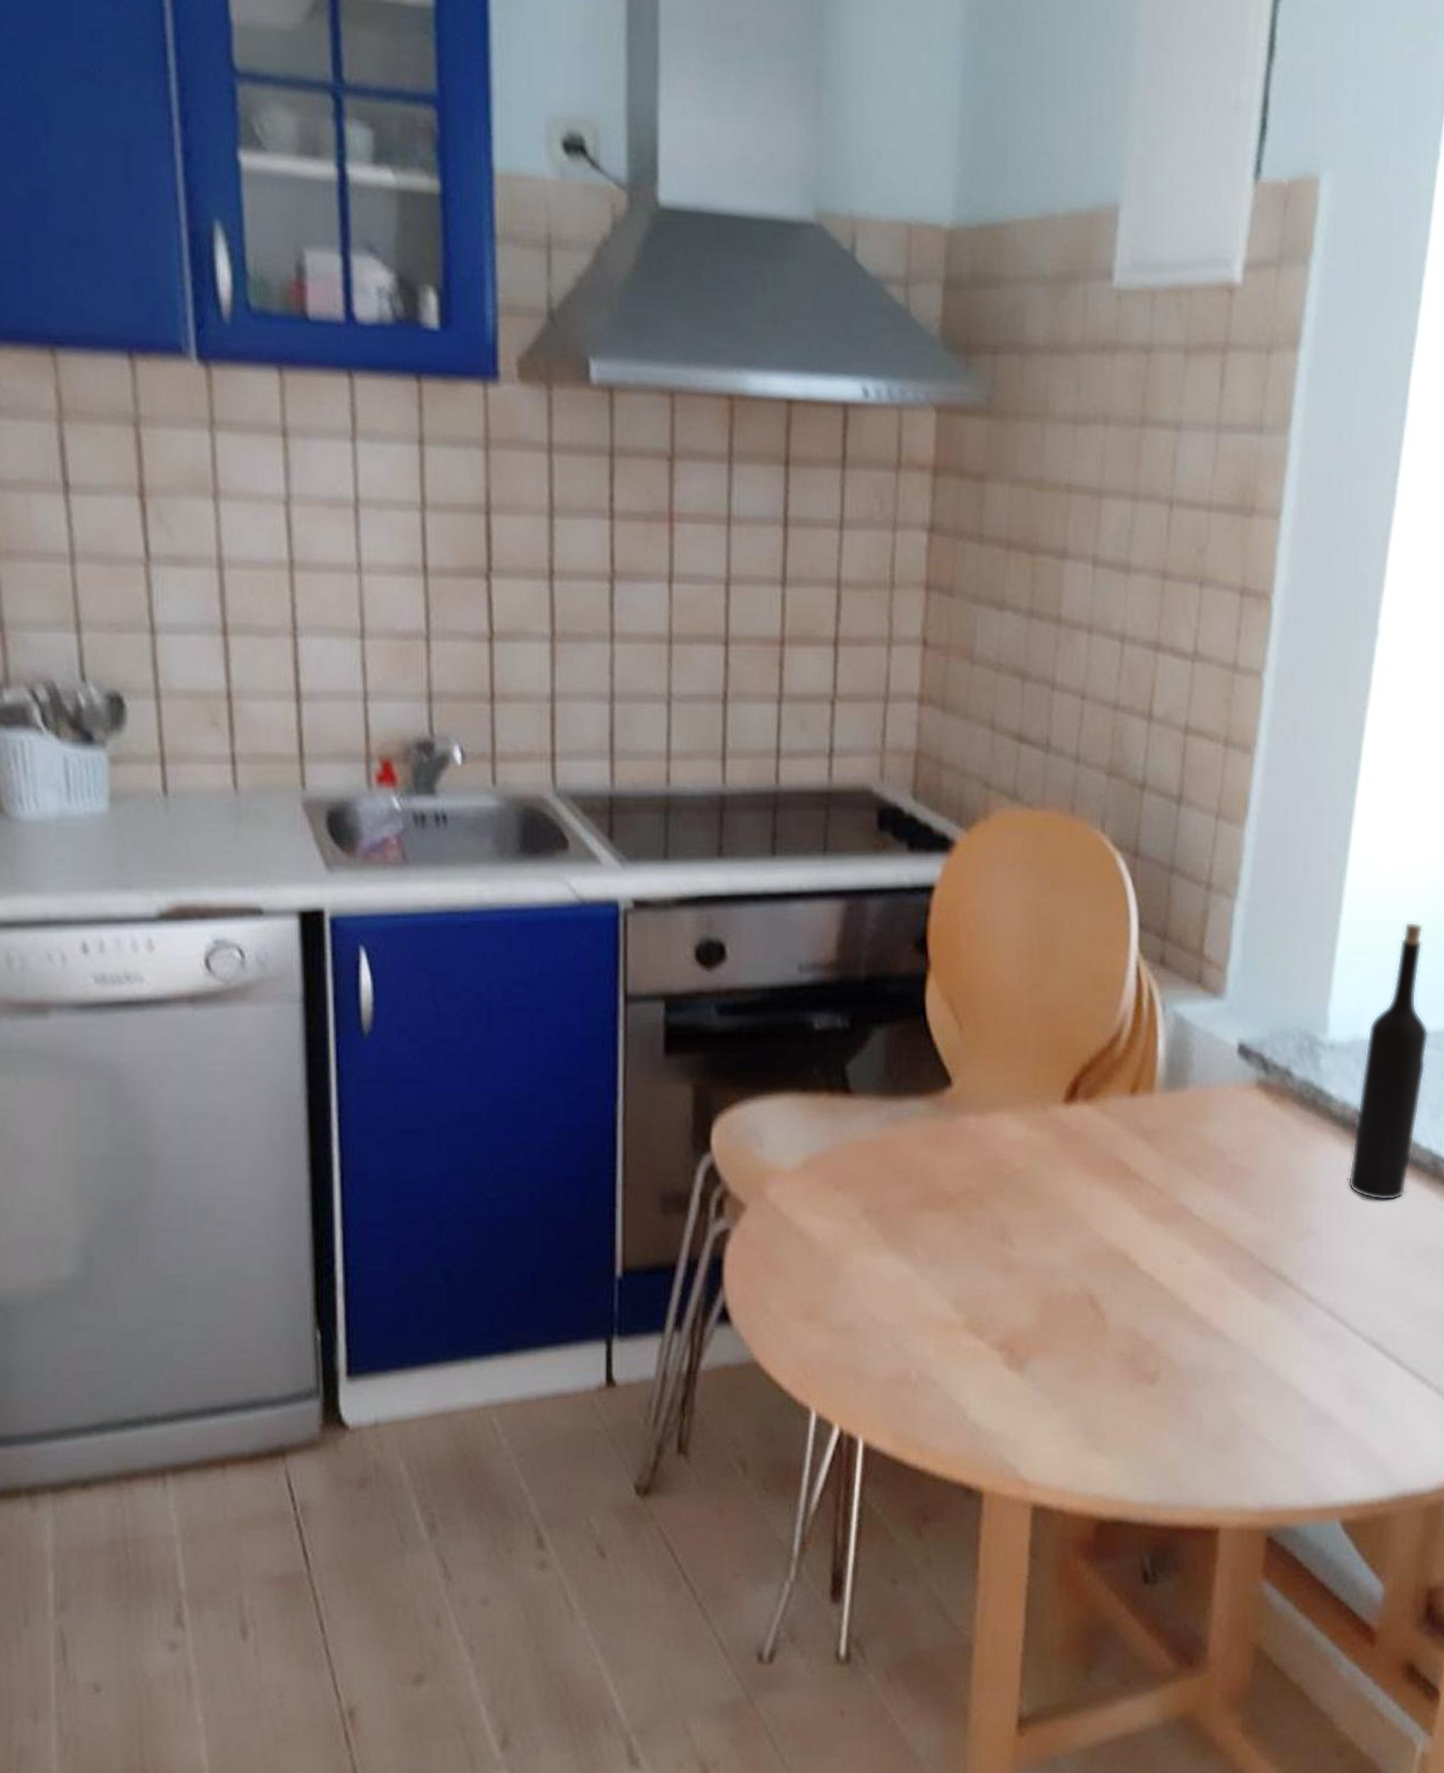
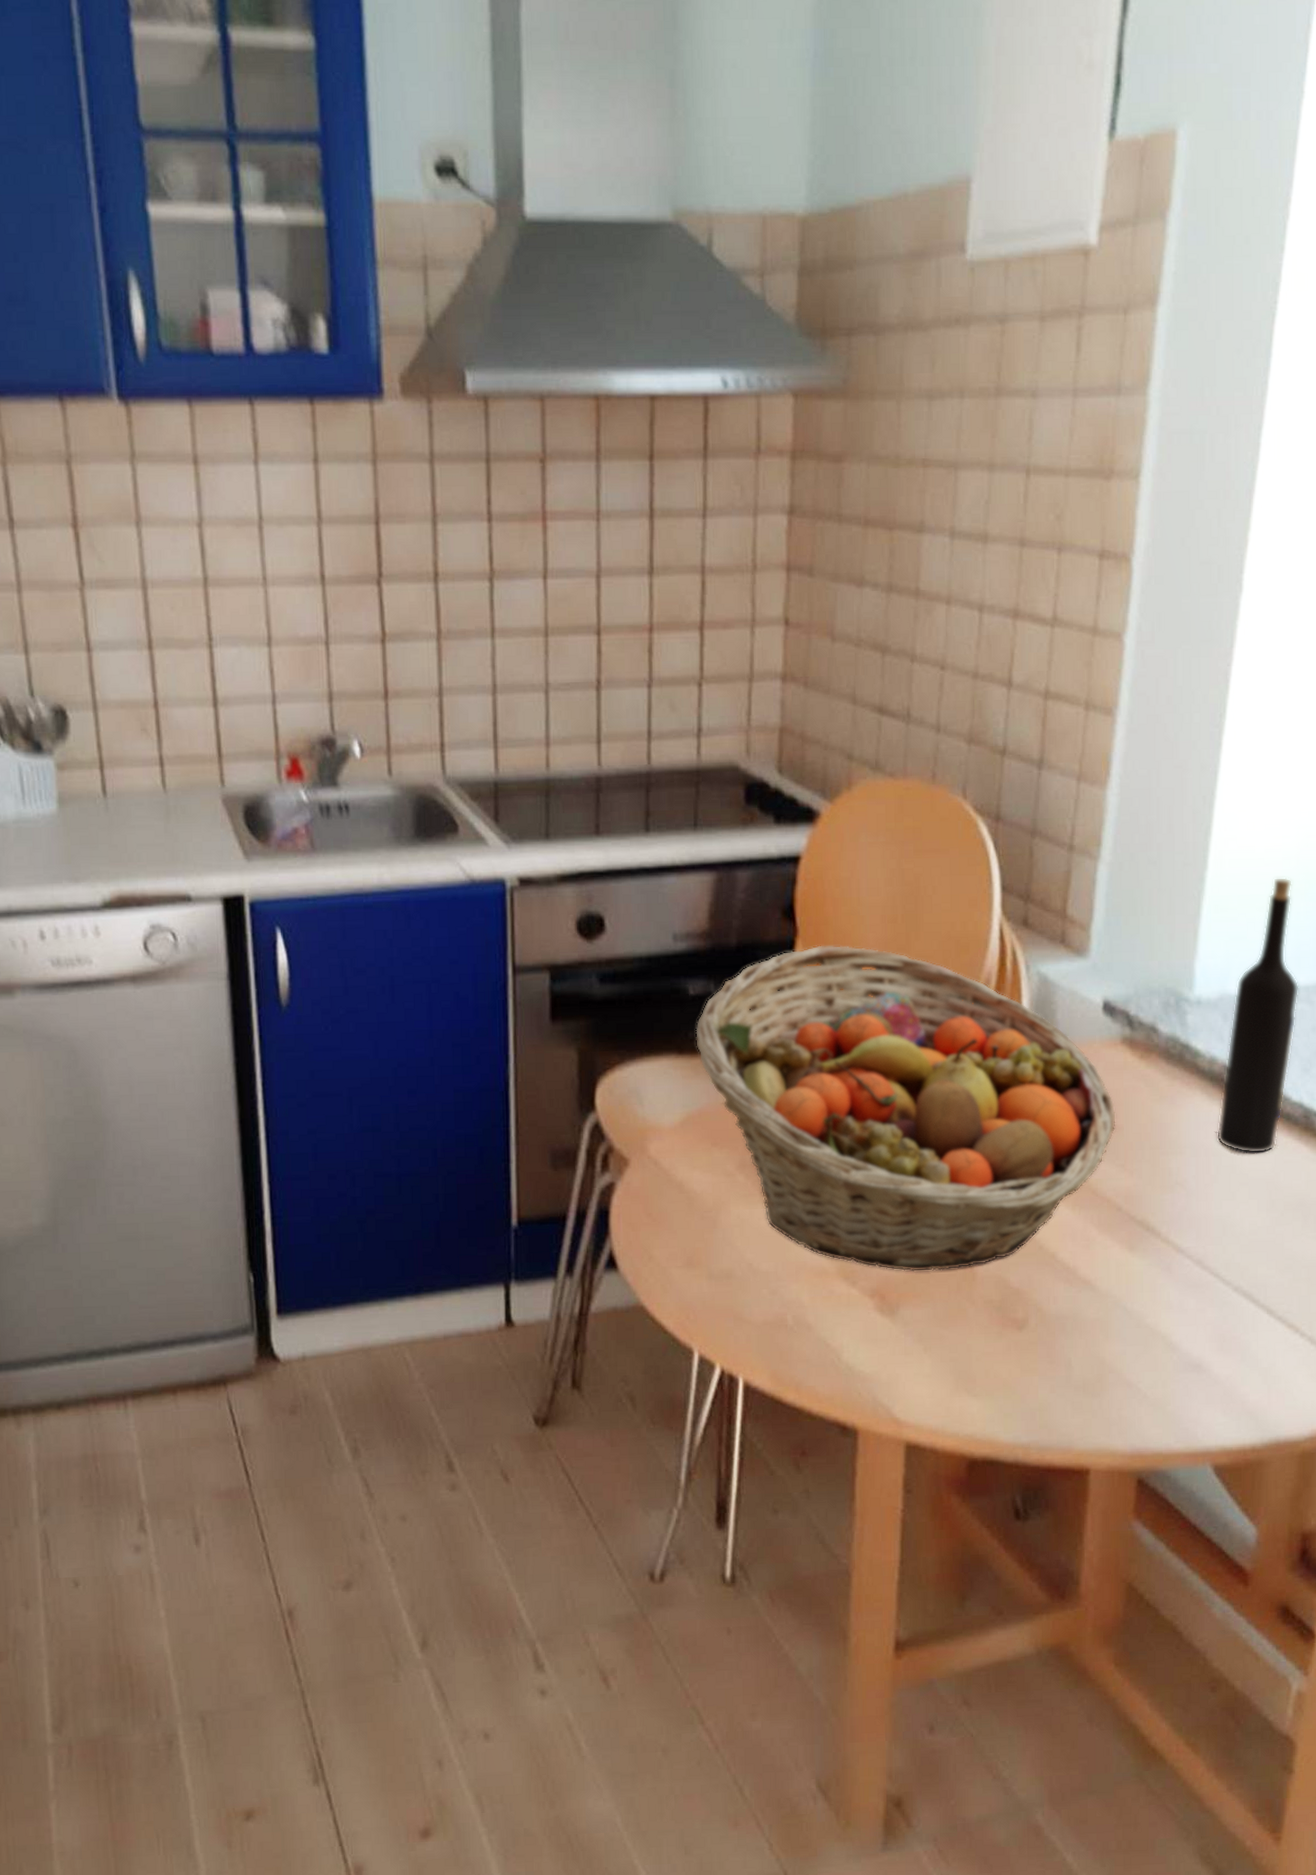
fruit basket: none [820,979,1250,1323] -> present [695,945,1116,1272]

